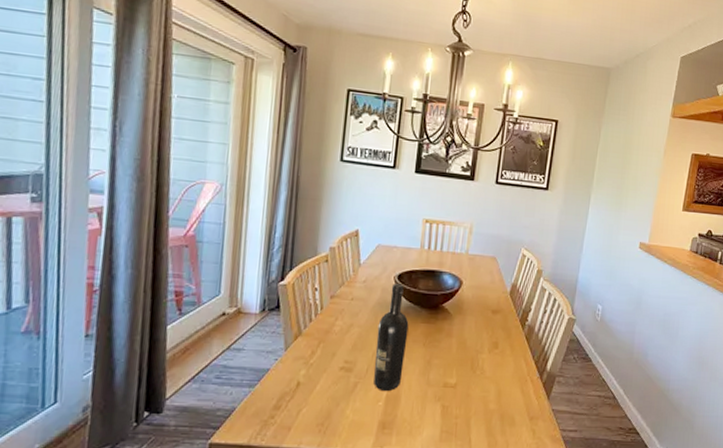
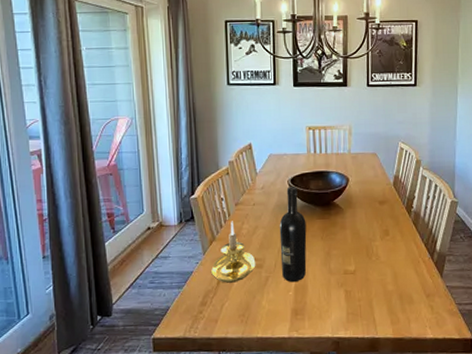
candle holder: none [291,315,345,386] -> present [211,221,256,283]

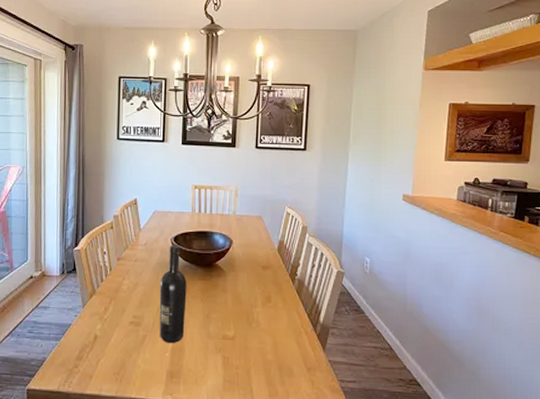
candle holder: present [211,221,256,283] -> none [89,275,134,339]

